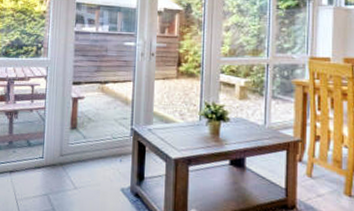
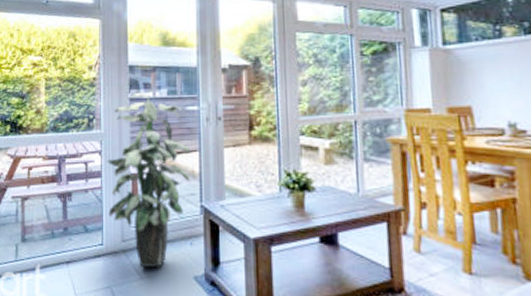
indoor plant: none [50,27,125,180] -> present [106,93,191,268]

